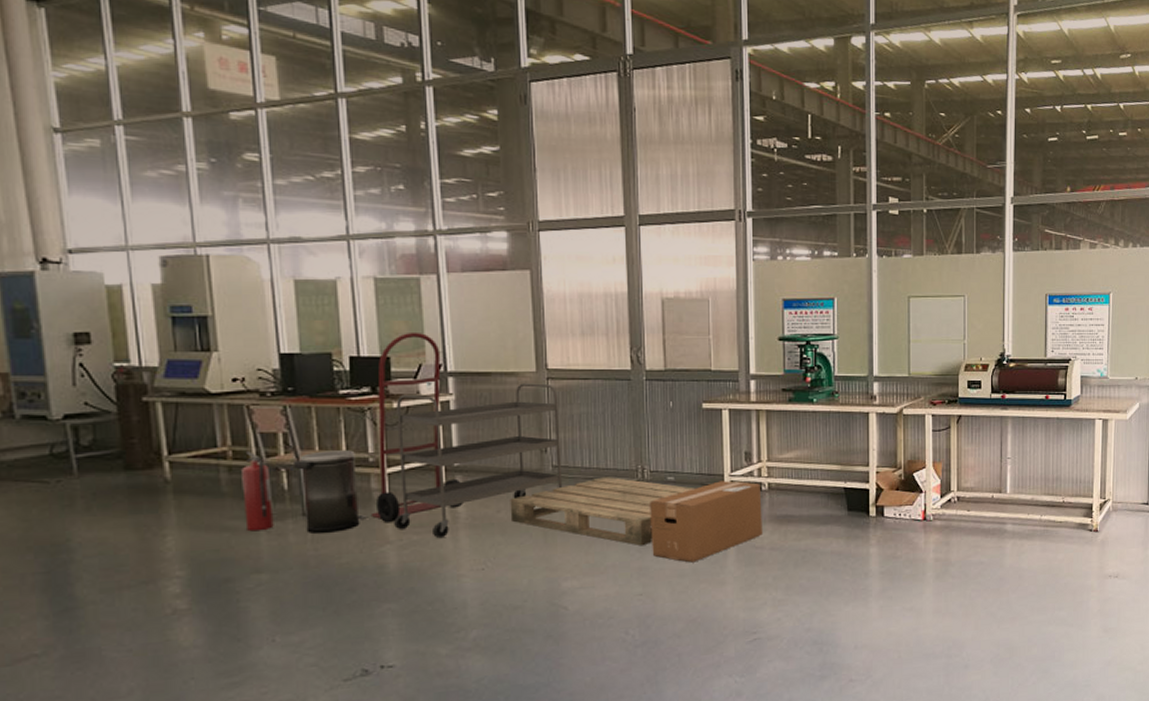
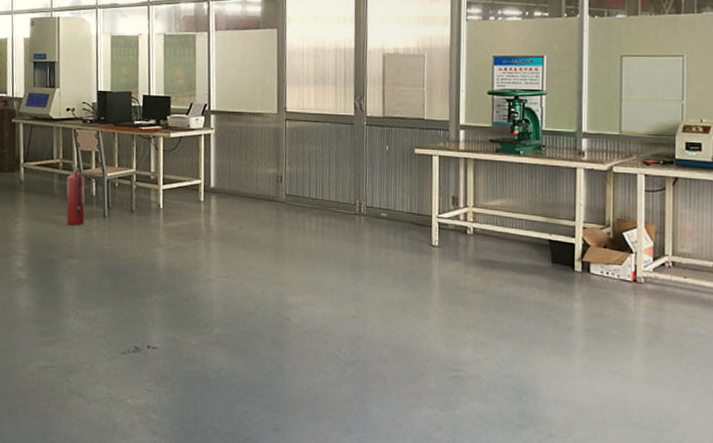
pedal bin: present [294,450,369,533] -> none [100,168,147,233]
hand truck: present [370,331,463,524] -> none [149,77,216,230]
utility cart: present [394,383,563,539] -> none [165,123,294,247]
wooden pallet: present [510,477,695,546] -> none [250,208,405,274]
box: present [650,481,762,563] -> none [364,221,467,295]

